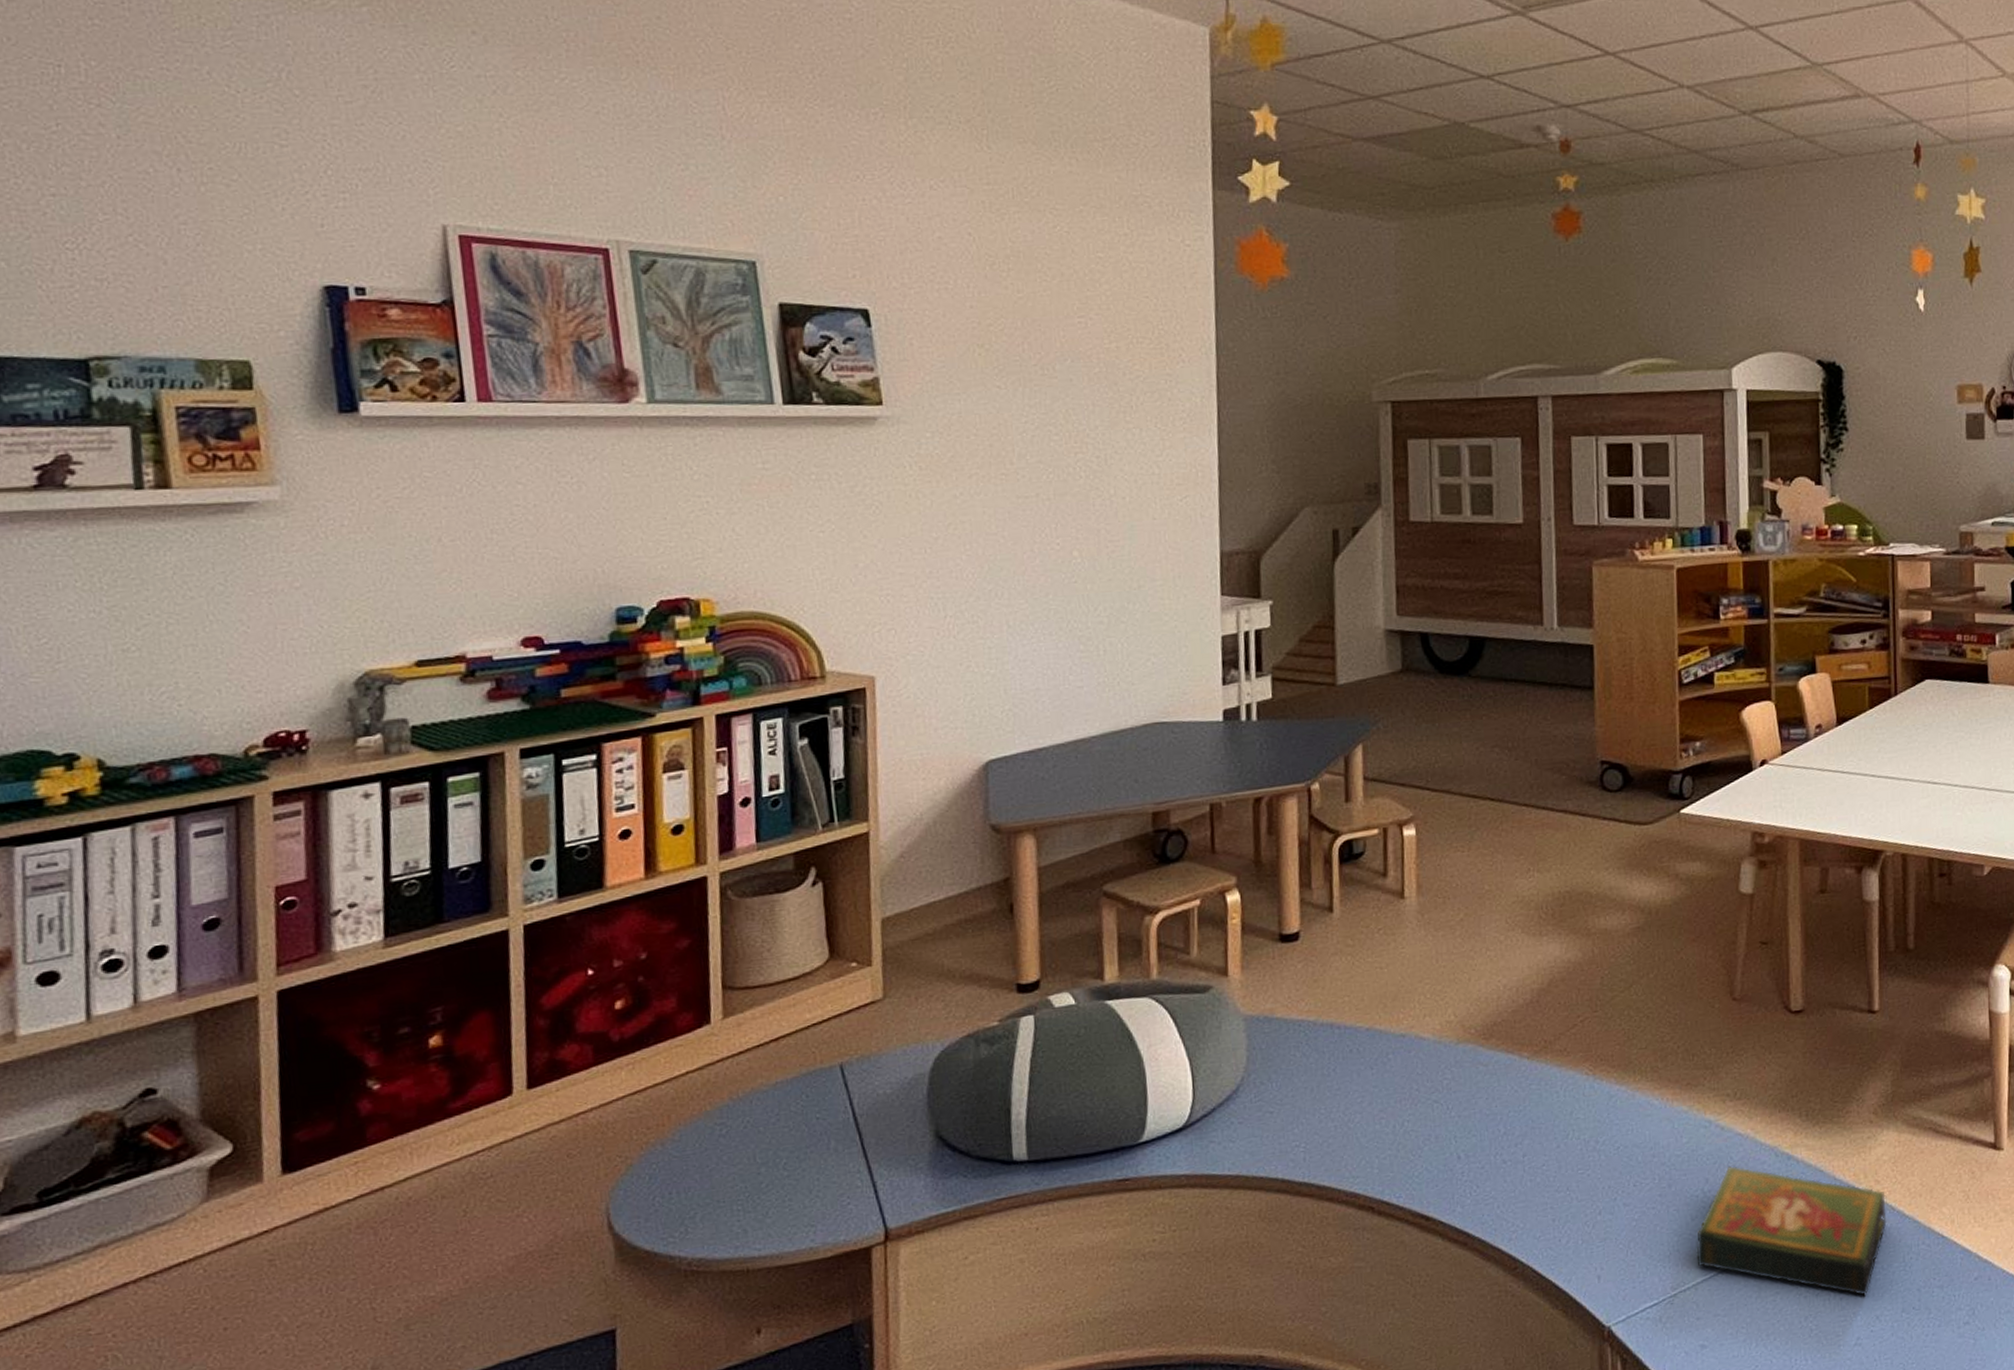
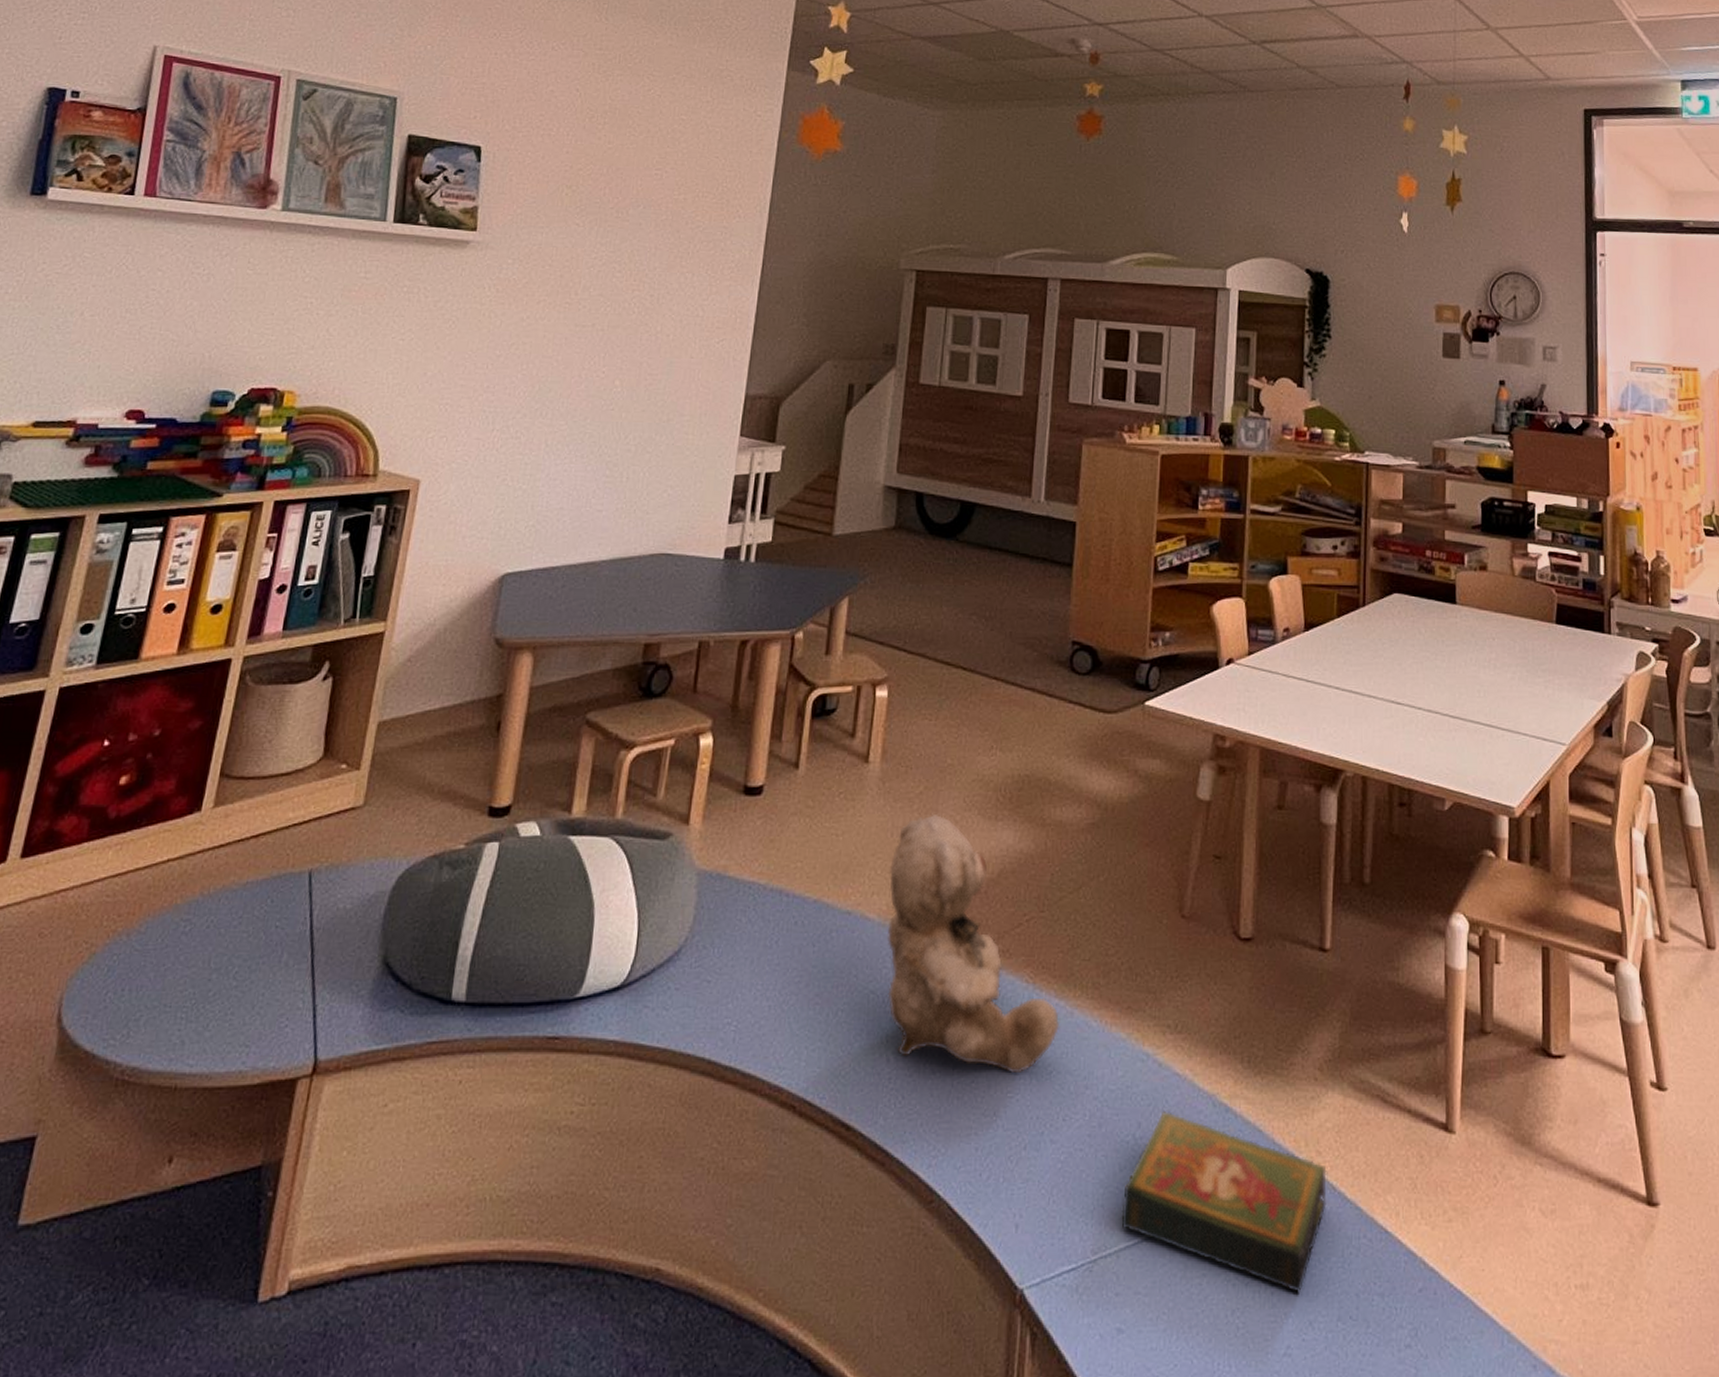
teddy bear: none [1438,936,1623,1154] -> present [886,813,1060,1074]

